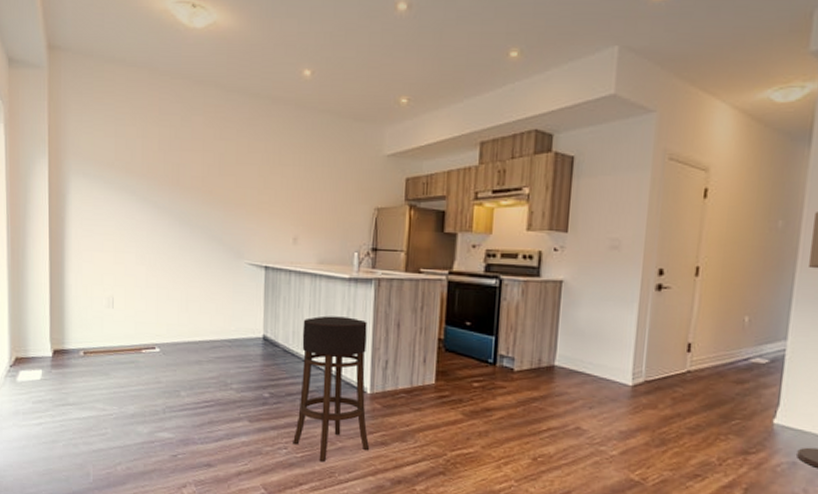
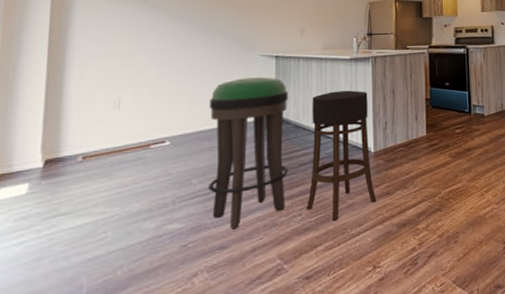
bar stool: none [196,288,278,450] -> present [208,77,290,230]

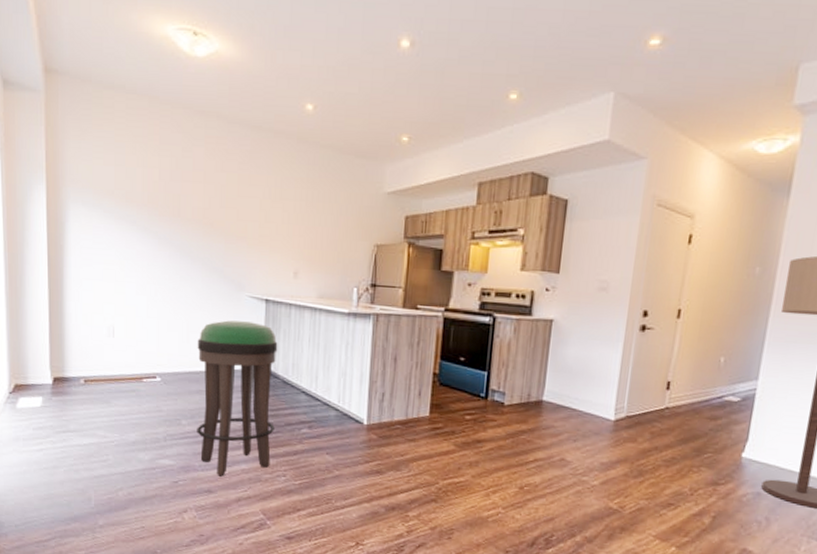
bar stool: present [307,90,377,222] -> none [291,349,366,490]

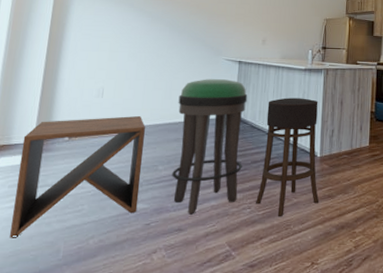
side table: none [39,360,164,482] -> present [10,115,145,238]
bar stool: none [291,349,366,490] -> present [256,98,319,217]

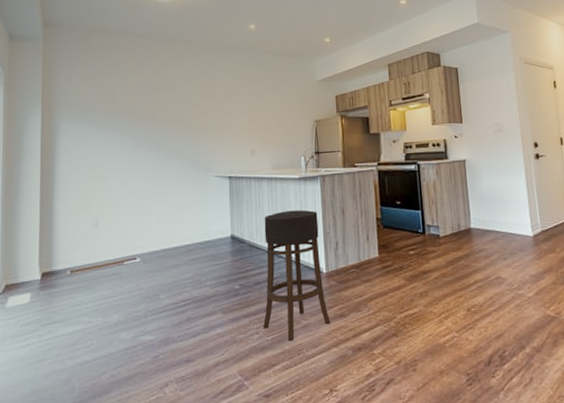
side table: present [10,115,145,238] -> none [27,243,144,378]
bar stool: present [172,79,248,215] -> none [172,197,246,344]

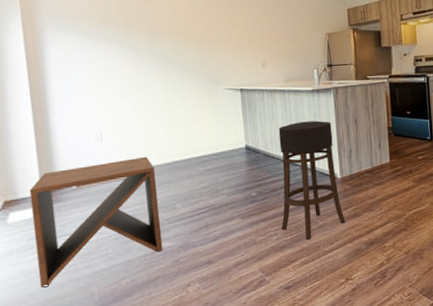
side table: none [27,243,144,378] -> present [29,156,163,288]

